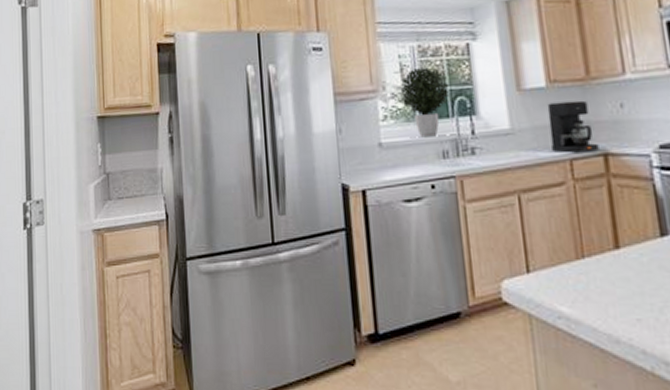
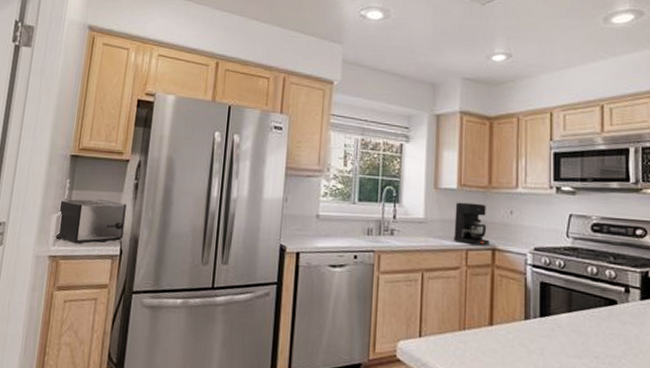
toaster: none [93,160,166,214] -> present [53,198,127,245]
potted plant: present [399,67,450,138] -> none [340,157,382,216]

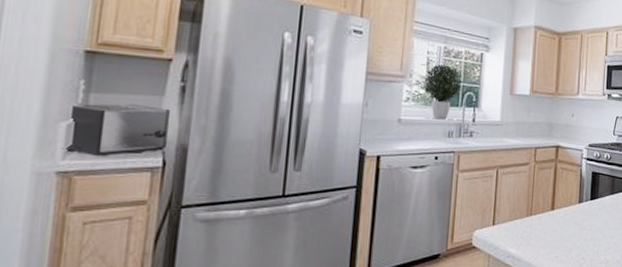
potted plant: none [340,157,382,216] -> present [422,64,463,120]
coffee maker: present [454,202,490,246] -> none [525,106,554,144]

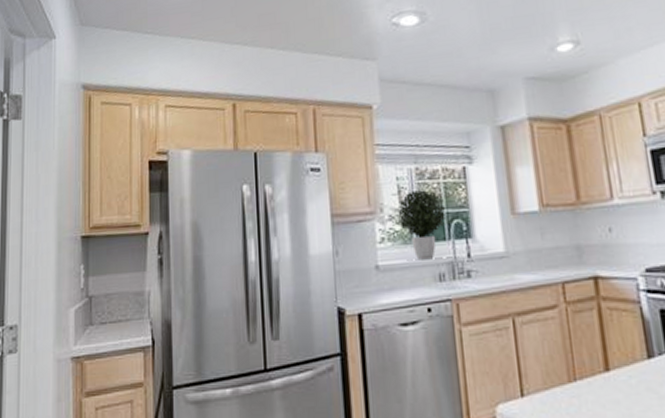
toaster: present [62,103,170,157] -> none [73,282,153,340]

